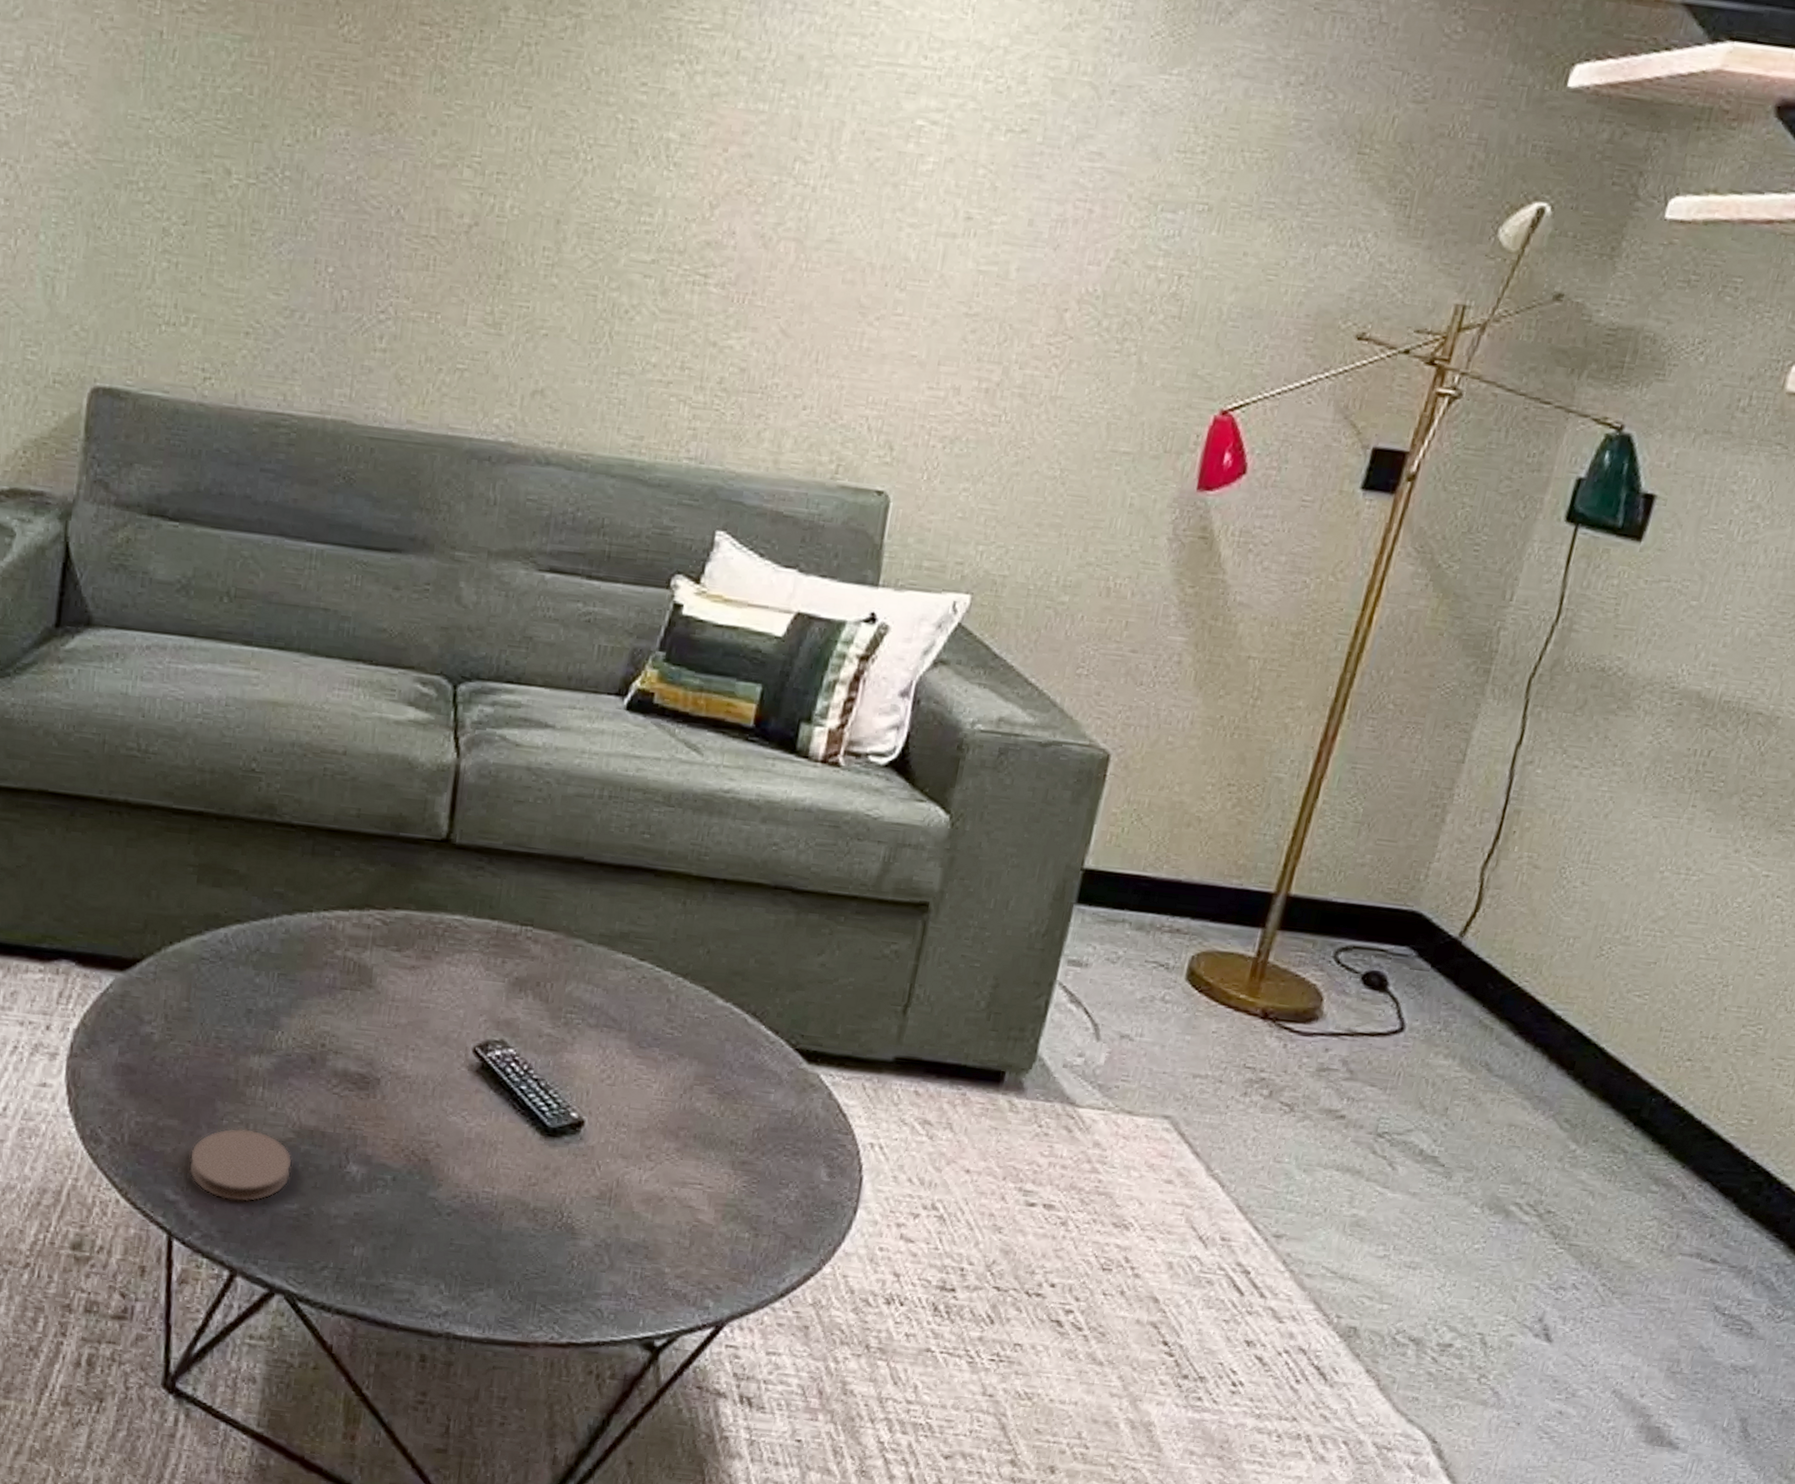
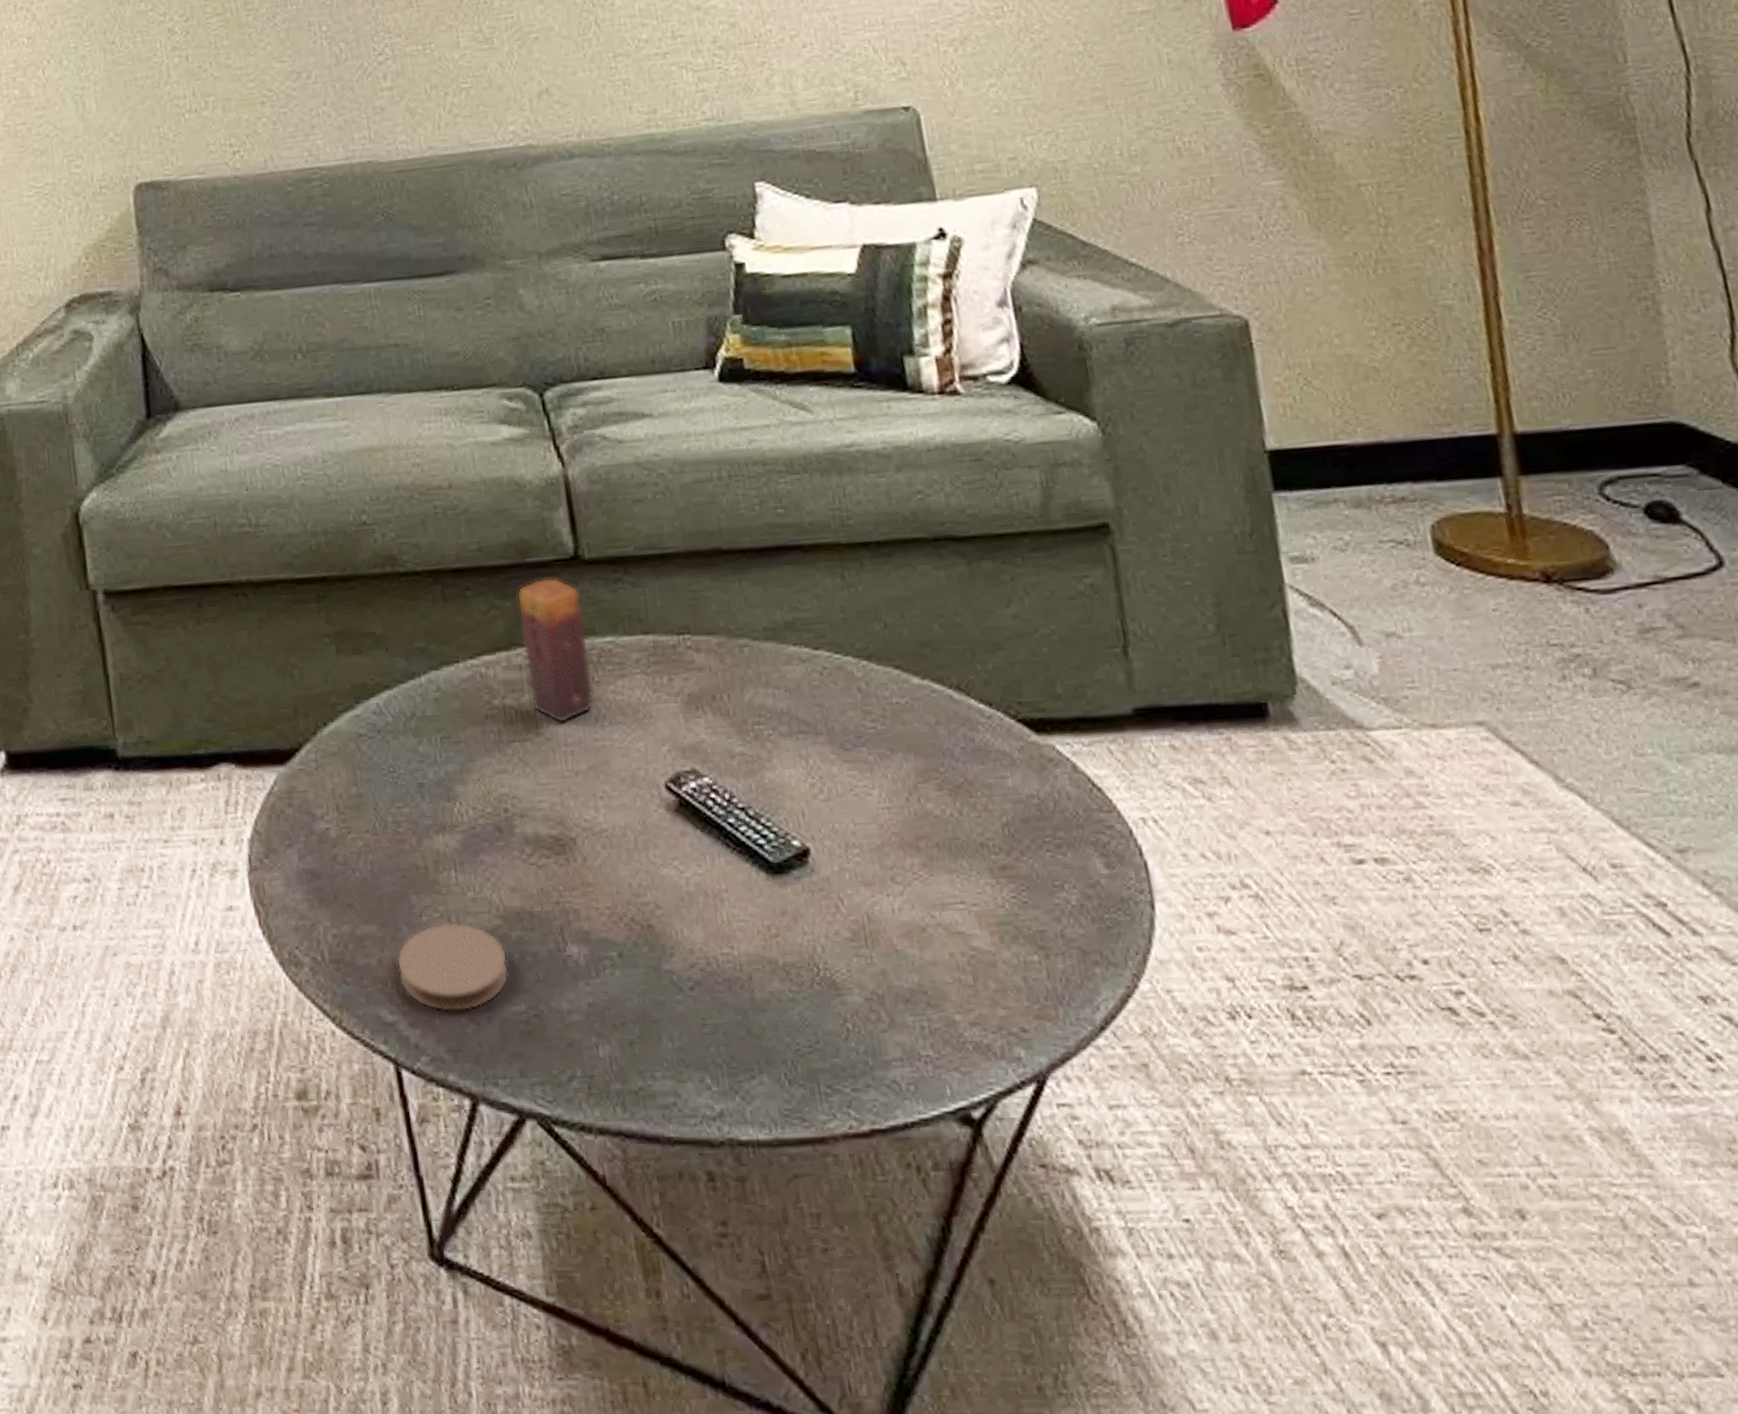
candle: none [370,853,442,982] -> present [517,577,594,724]

